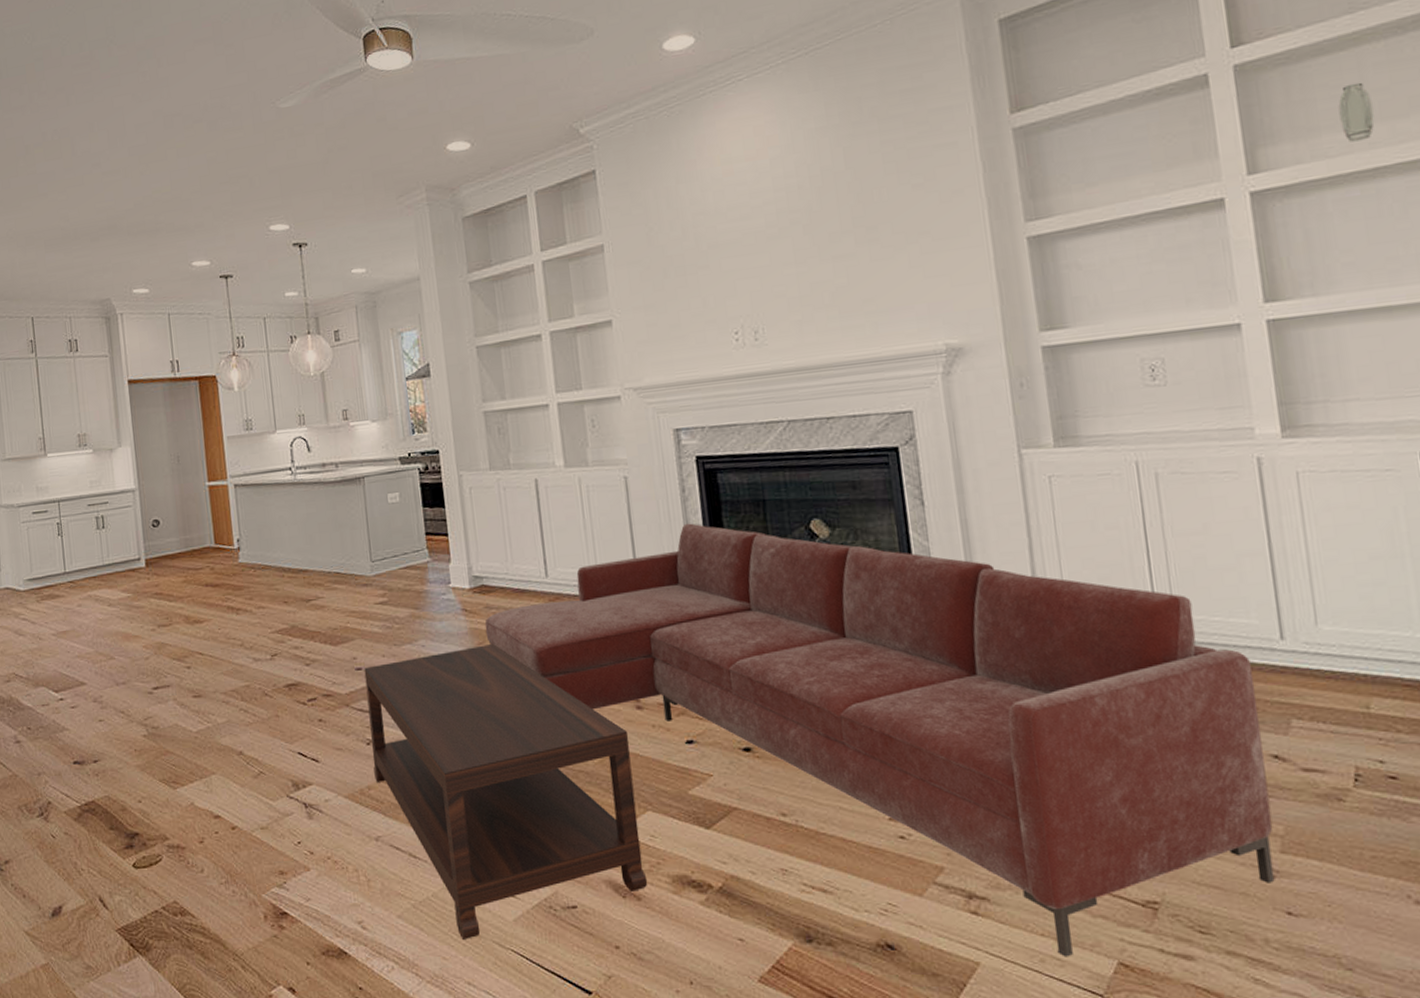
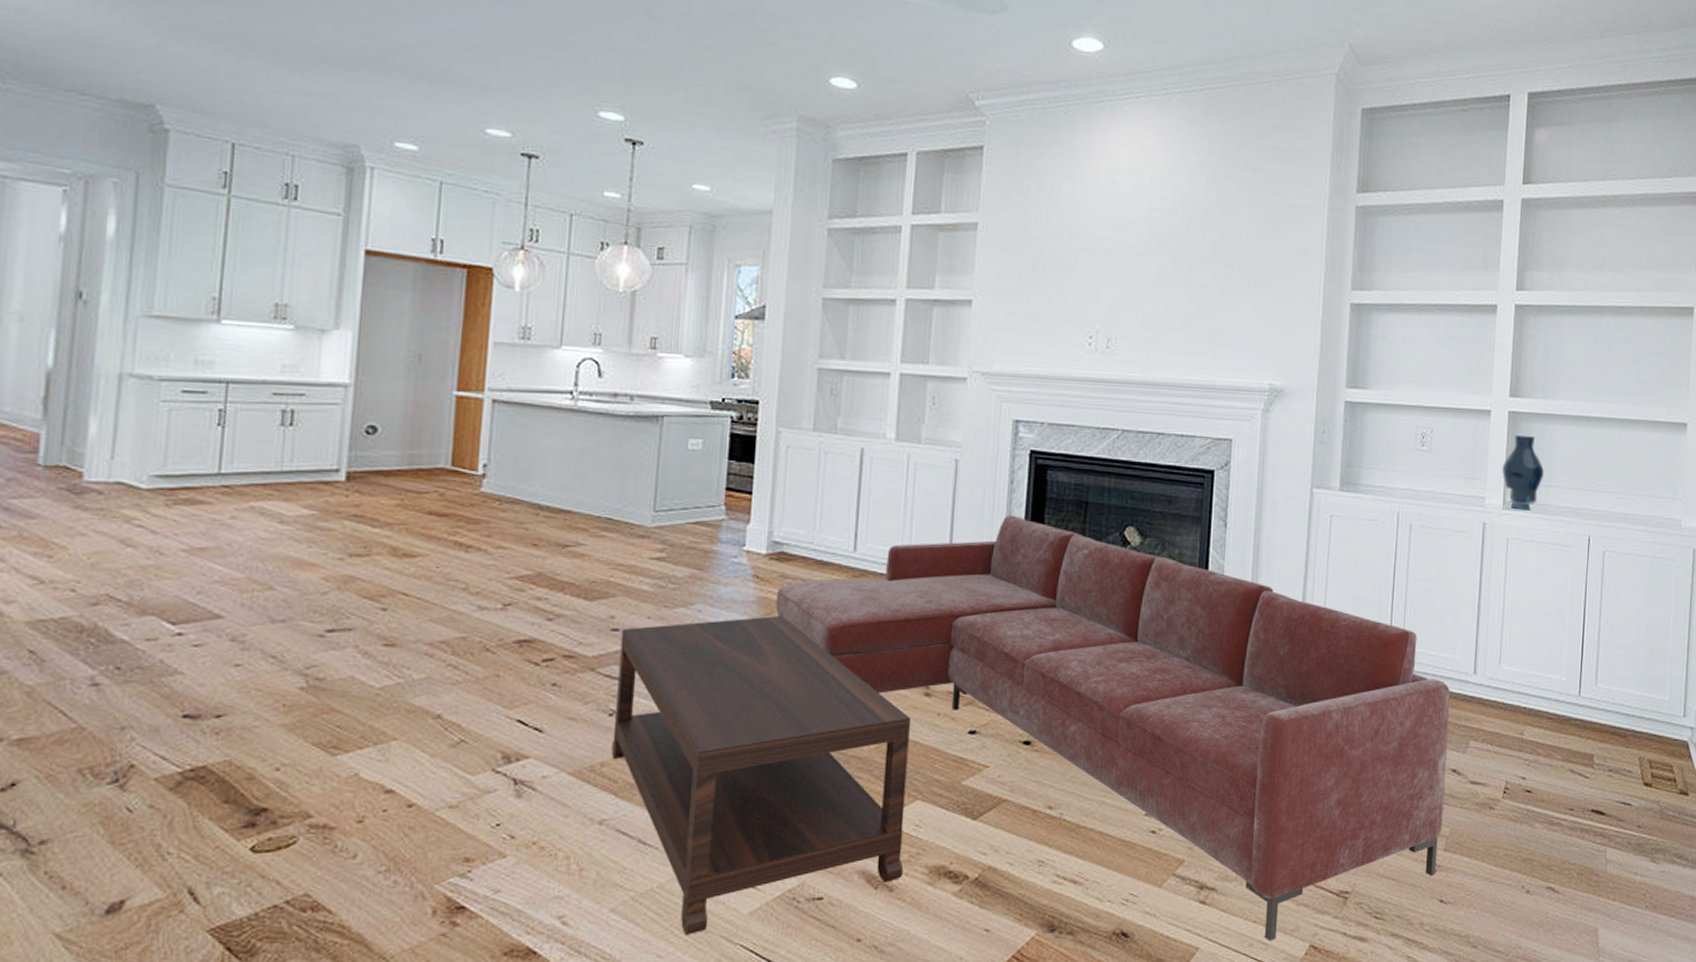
vase: none [1271,344,1336,435] -> present [1502,434,1545,510]
vase: present [1338,82,1375,142] -> none [1583,236,1605,283]

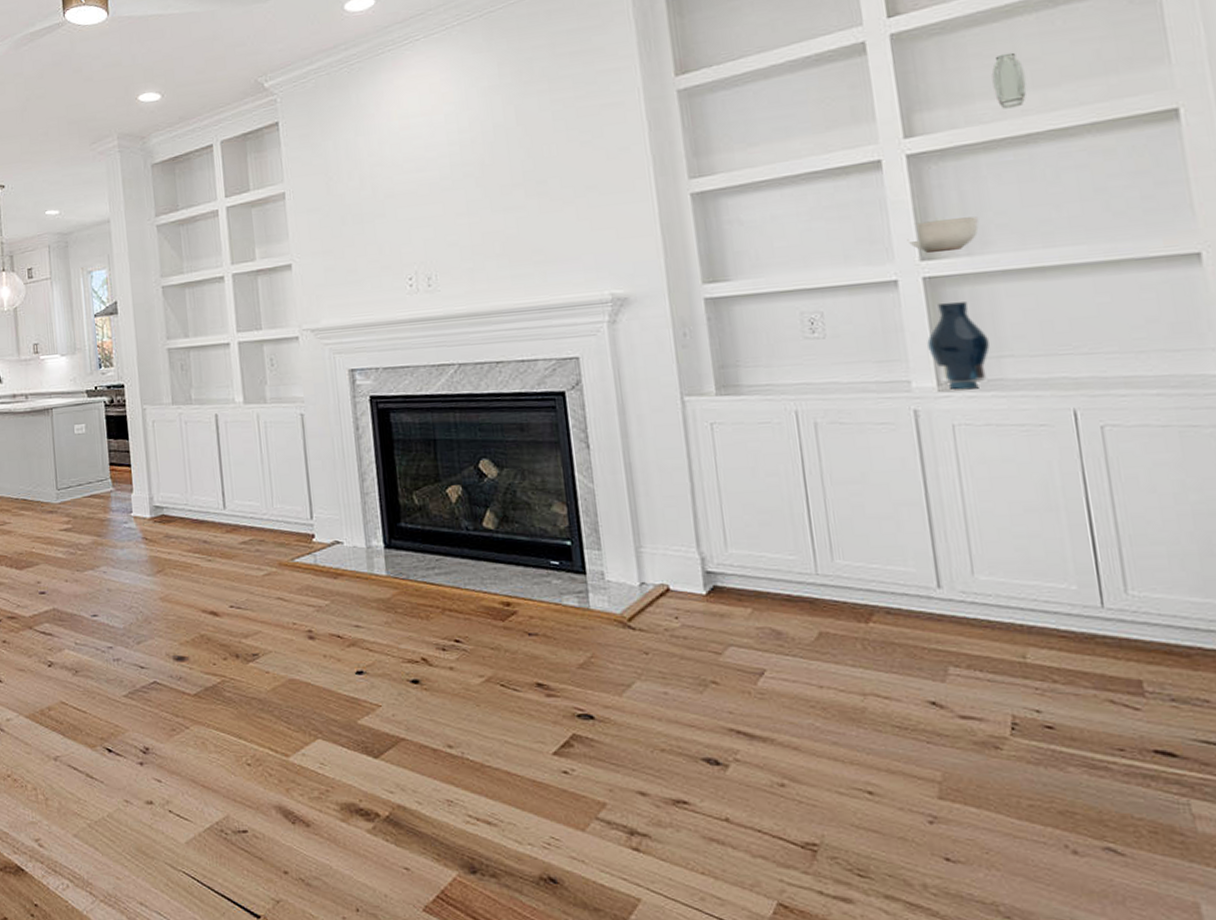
coffee table: present [611,616,910,935] -> none [47,572,317,860]
sofa: present [775,515,1451,941] -> none [164,460,933,896]
bowl: none [1503,364,1555,392] -> present [907,216,979,253]
vase: none [1583,236,1605,283] -> present [991,52,1027,109]

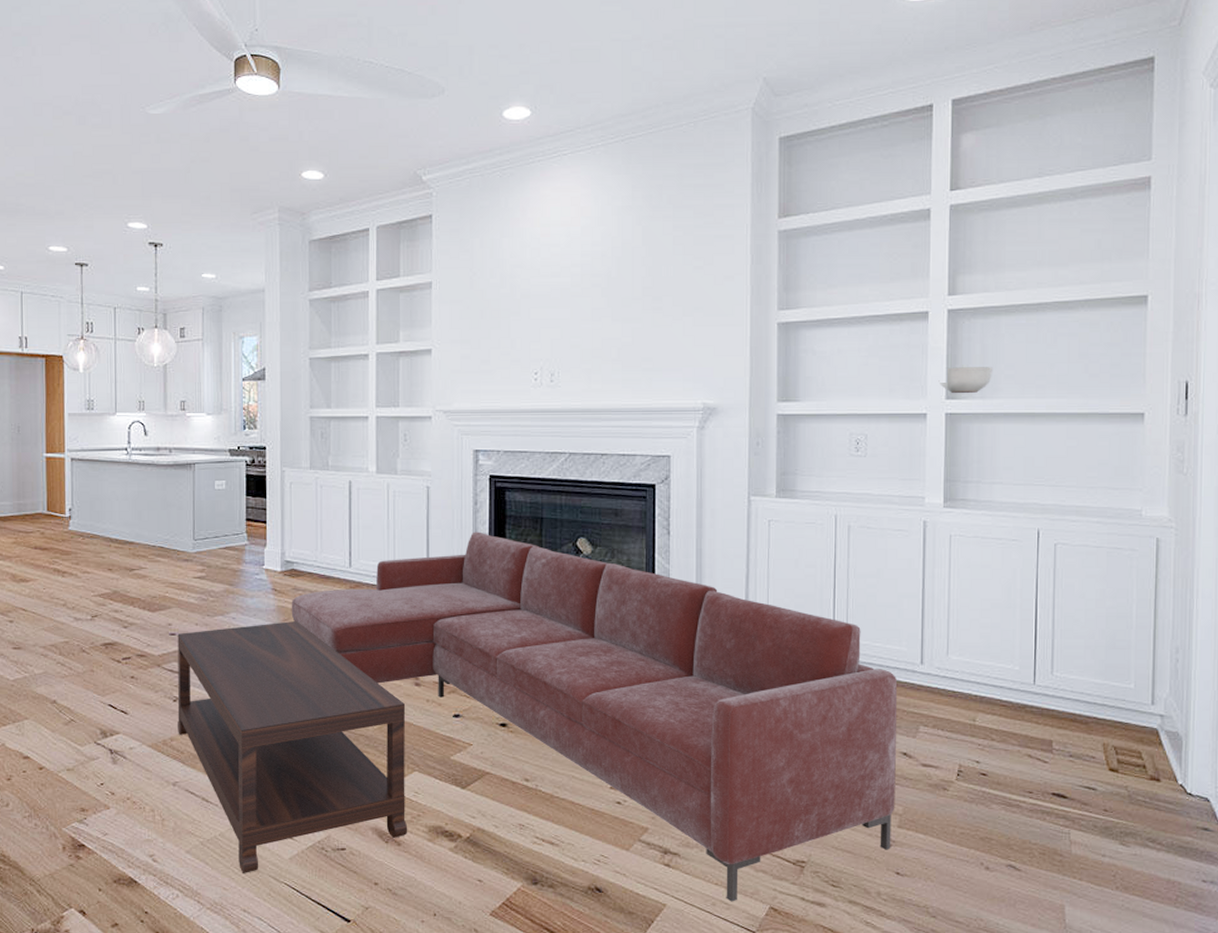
coffee table: none [47,572,317,860] -> present [177,621,408,873]
sofa: none [164,460,933,896] -> present [291,532,898,902]
vase: present [927,302,991,390] -> none [941,435,987,507]
vase: present [991,52,1027,109] -> none [1020,233,1044,280]

